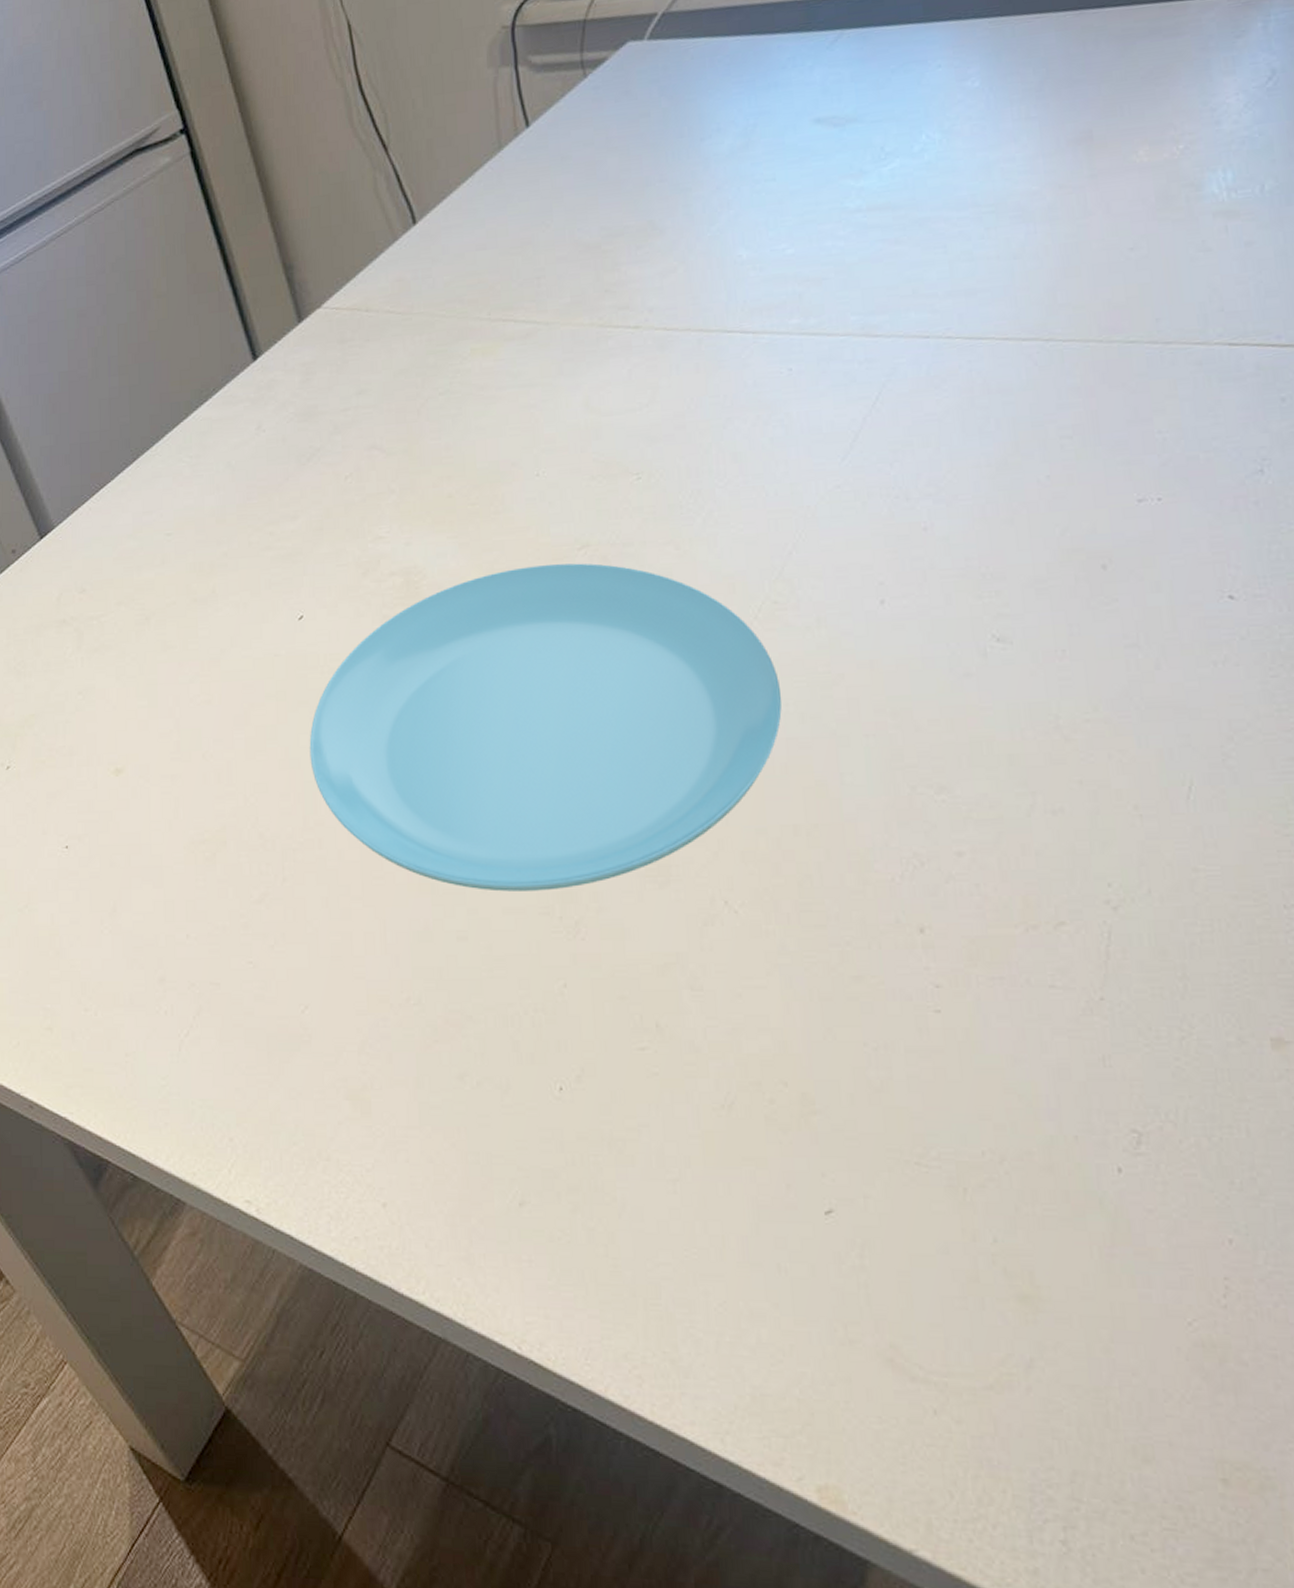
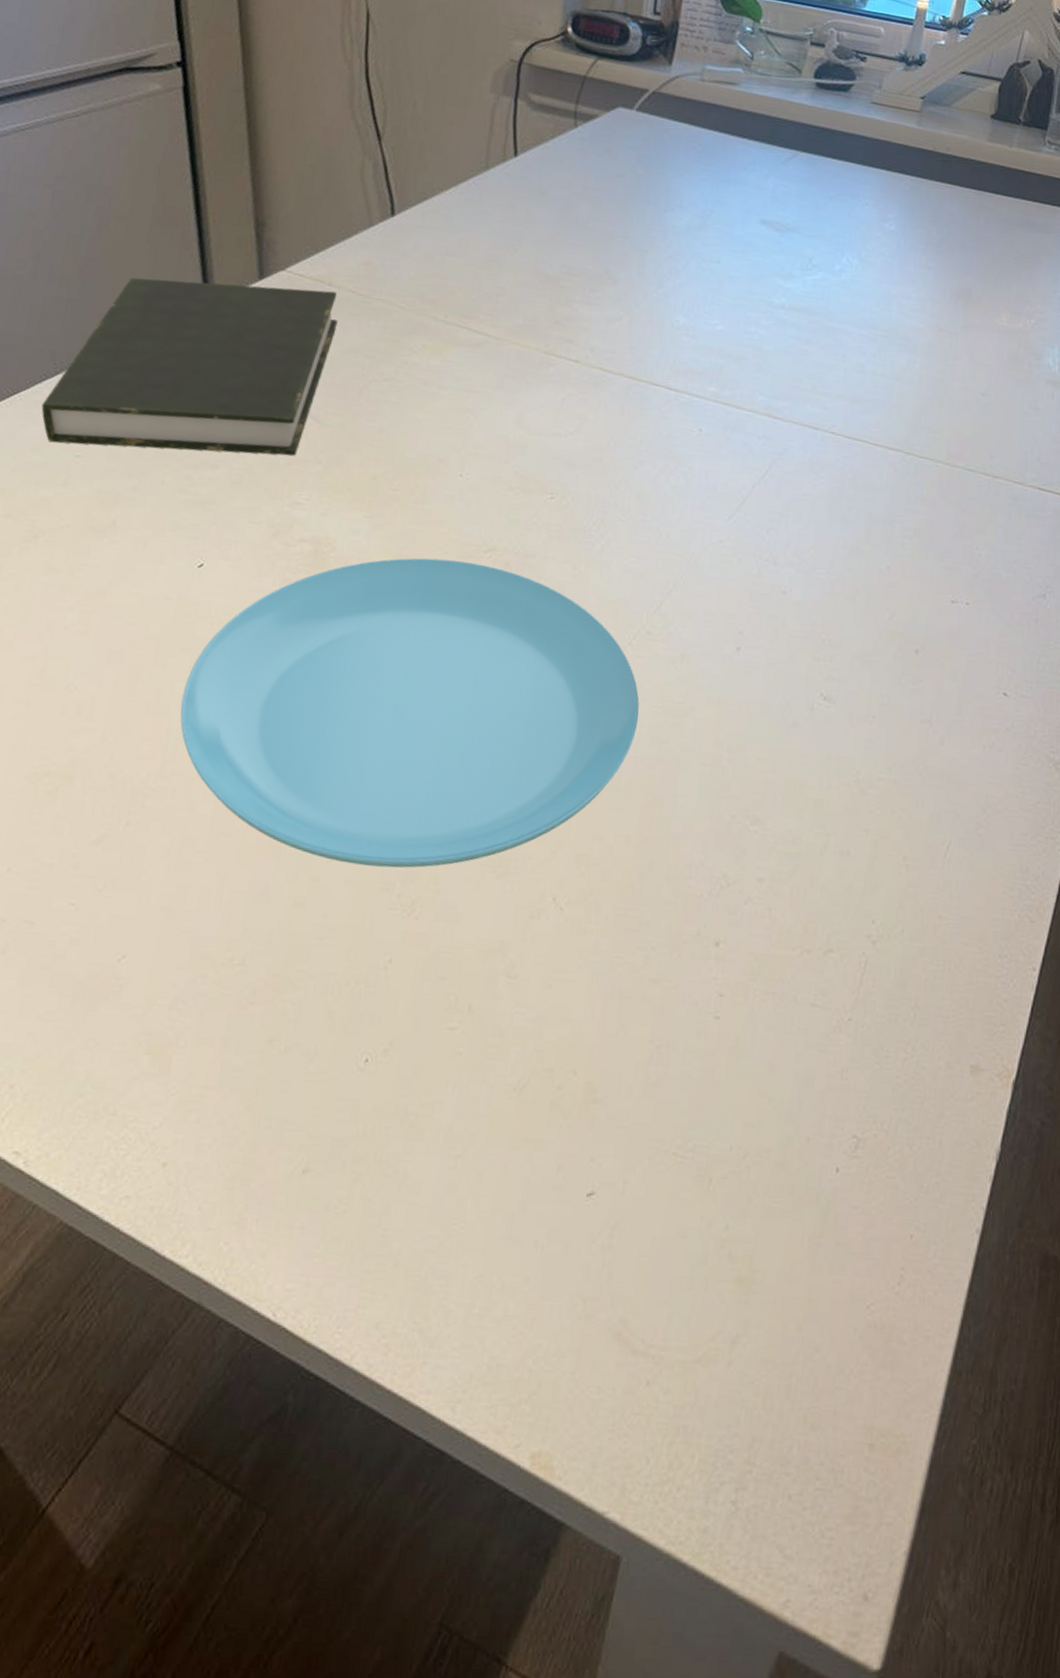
book: none [128,317,383,527] -> present [41,277,338,456]

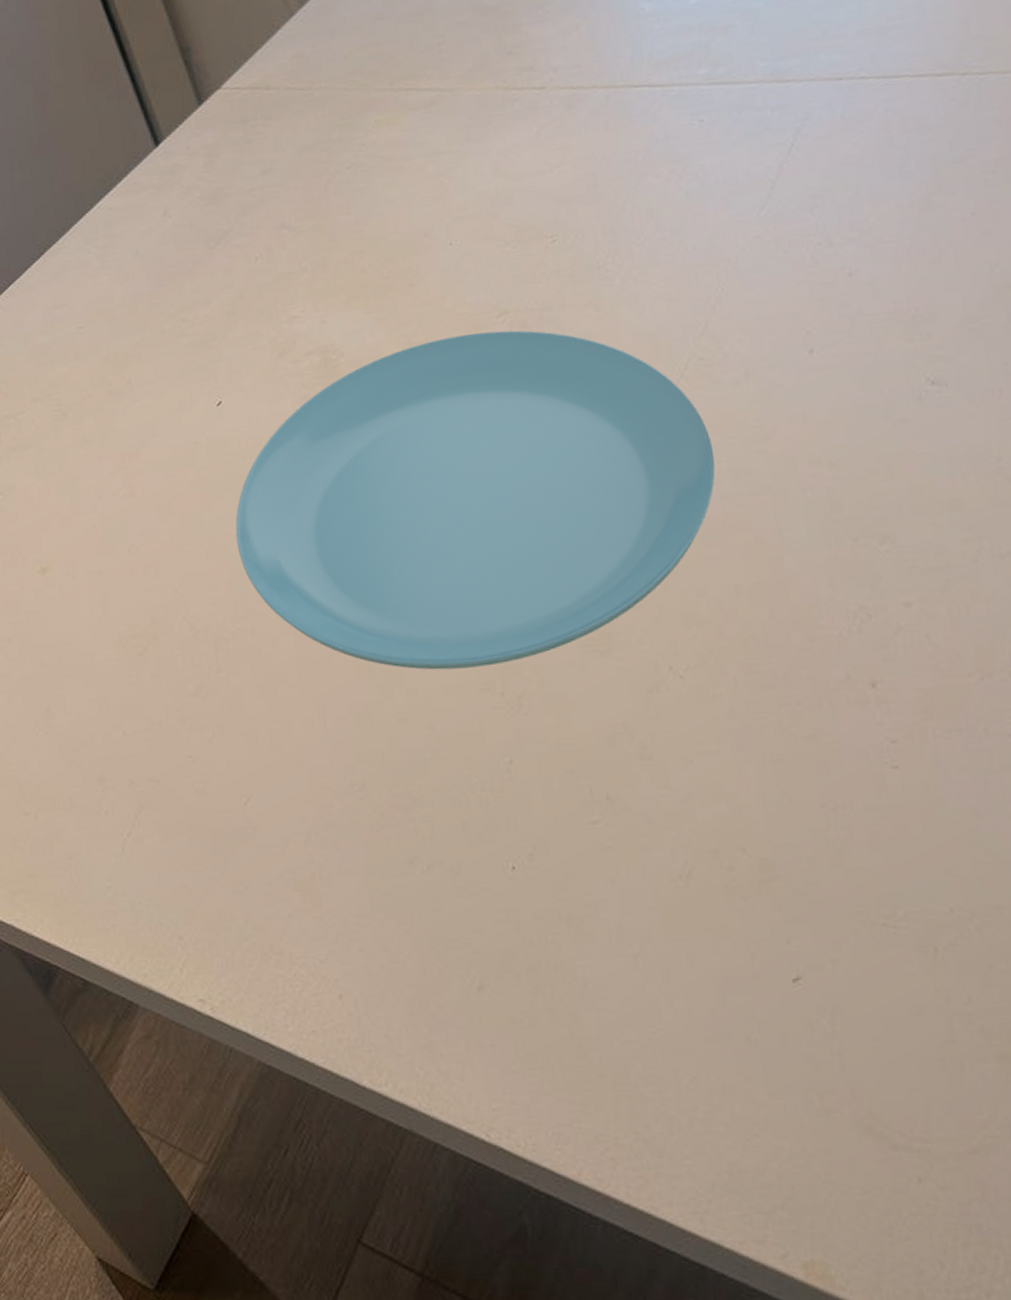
book: present [41,277,338,456] -> none [36,94,286,321]

